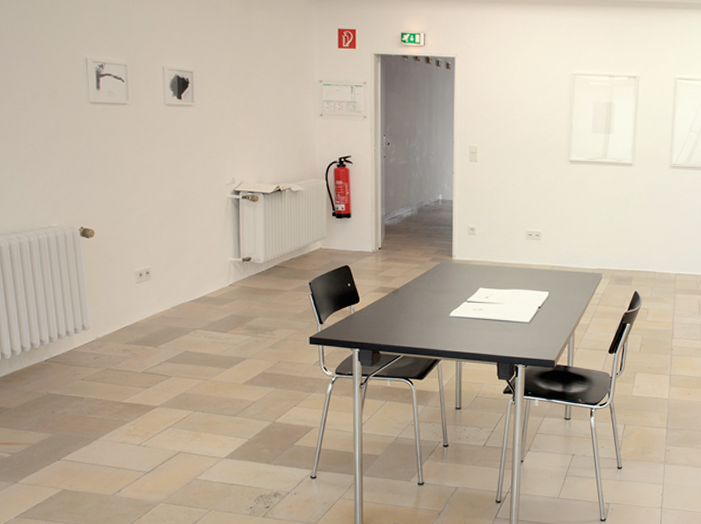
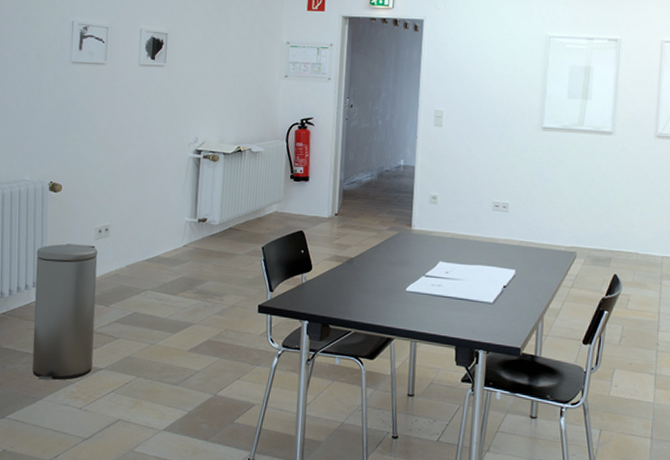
pedal bin: none [74,289,147,421] -> present [32,244,98,380]

